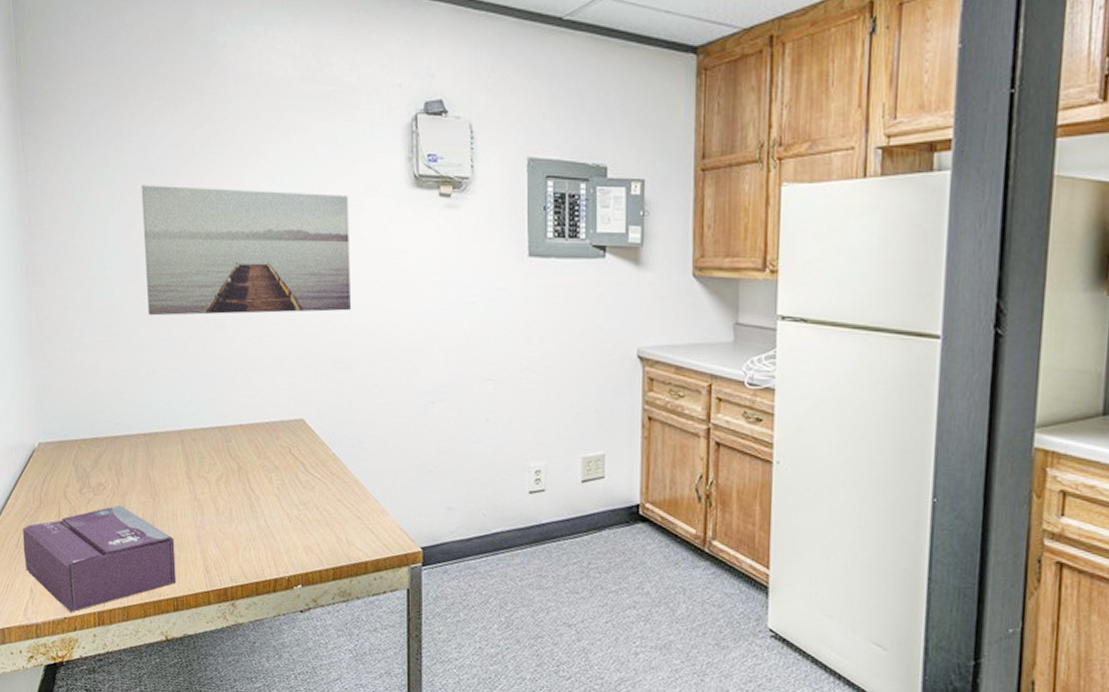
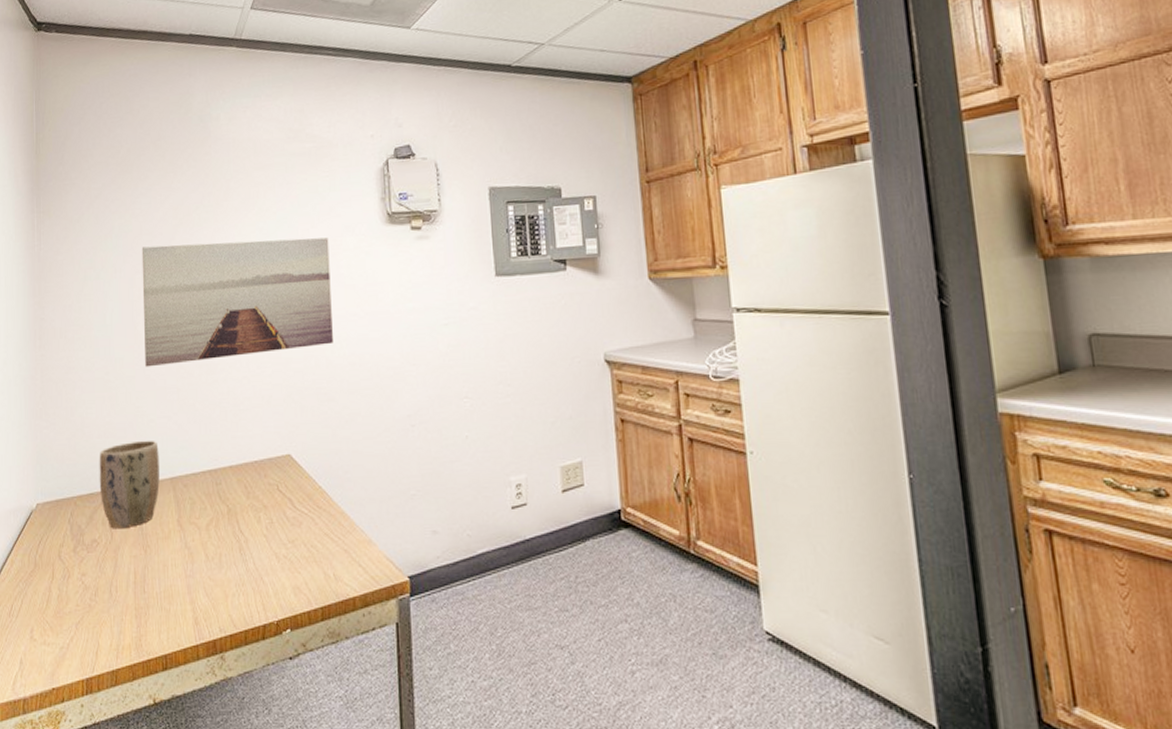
tissue box: present [22,504,177,613] -> none [15,560,166,682]
plant pot: none [102,390,167,476] -> present [99,440,160,529]

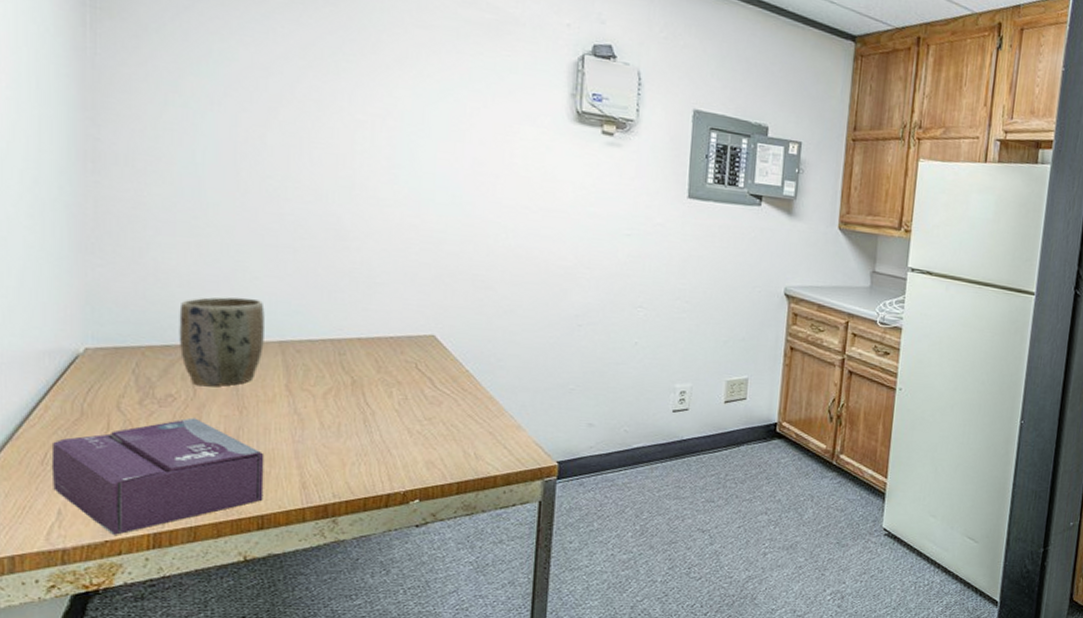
tissue box: none [15,560,166,682] -> present [51,417,265,535]
wall art: present [141,237,333,367] -> none [250,82,504,233]

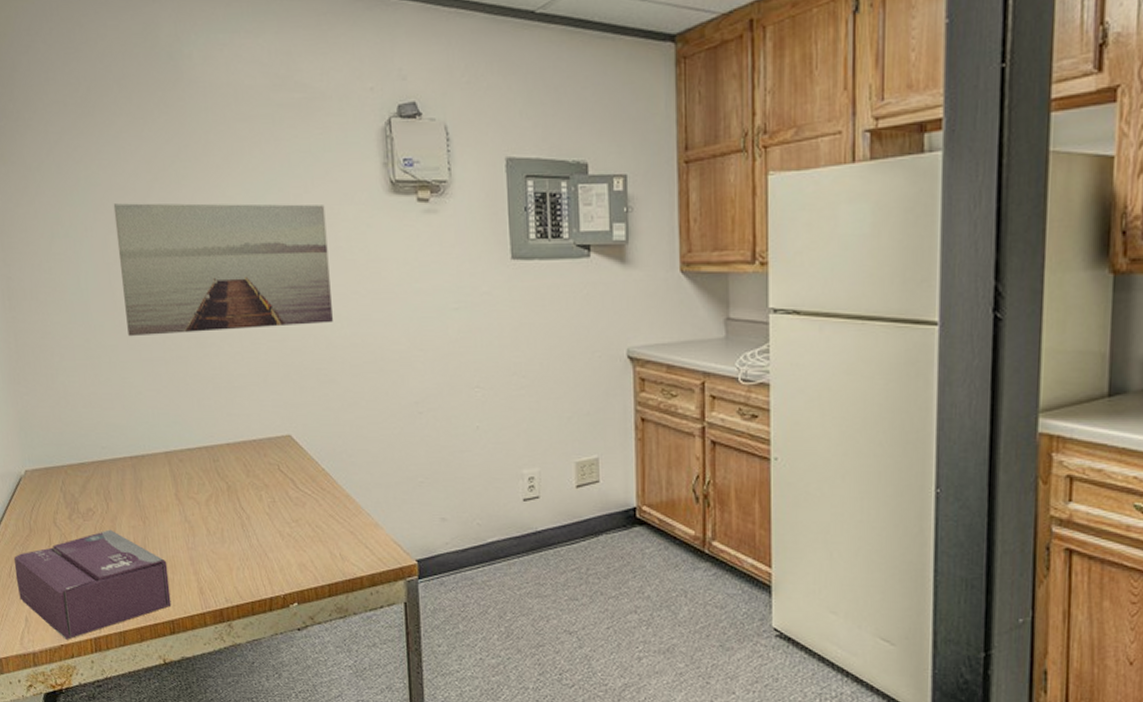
plant pot: present [179,297,265,387] -> none [86,412,154,500]
wall art: none [250,82,504,233] -> present [113,203,333,337]

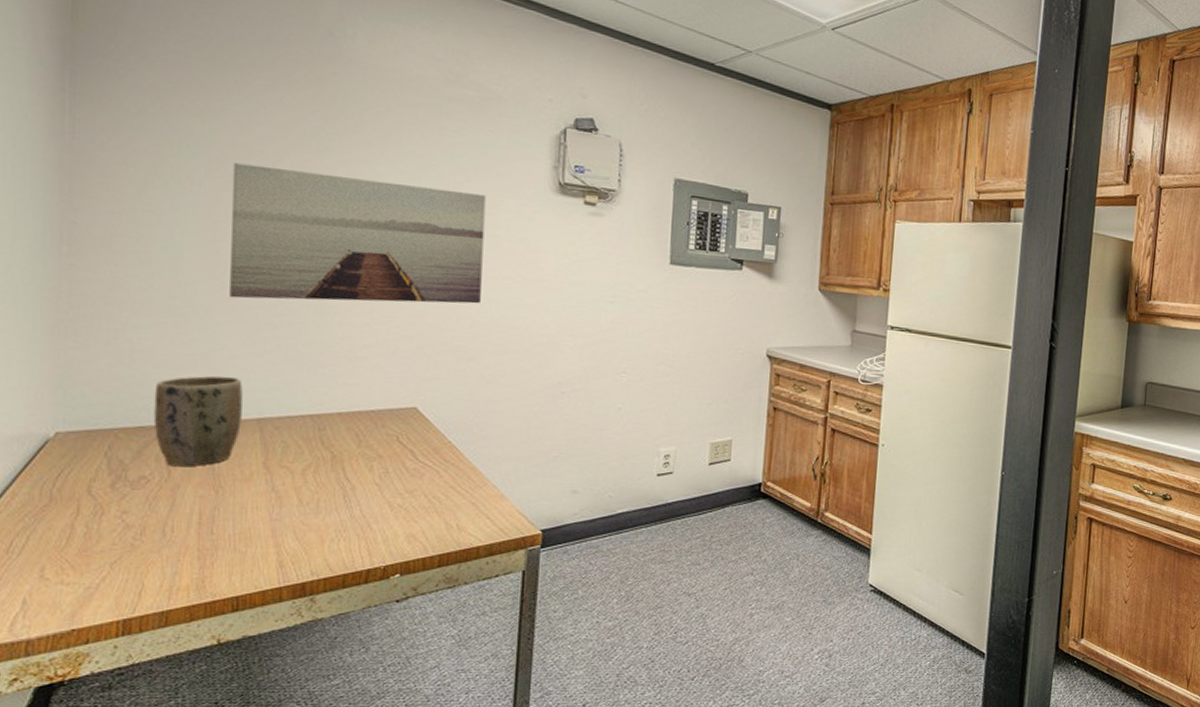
tissue box: present [14,529,172,640] -> none [17,499,241,623]
plant pot: none [86,412,154,500] -> present [153,375,243,467]

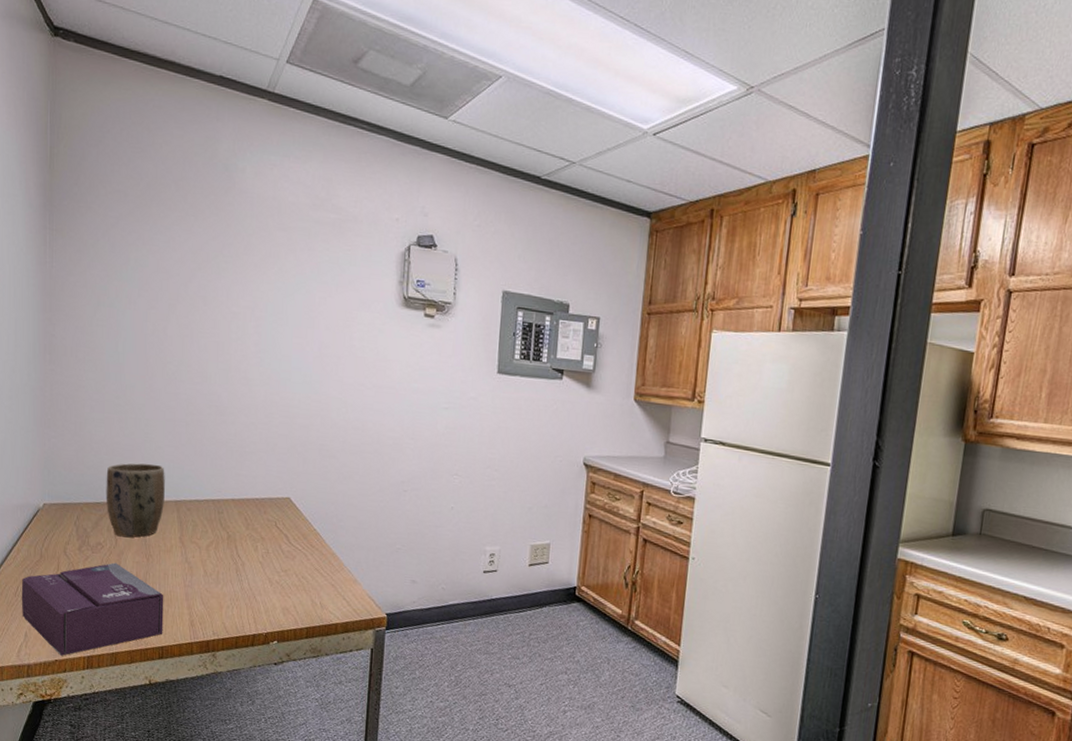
tissue box: none [17,499,241,623] -> present [21,562,164,656]
wall art: present [230,163,486,304] -> none [156,284,345,408]

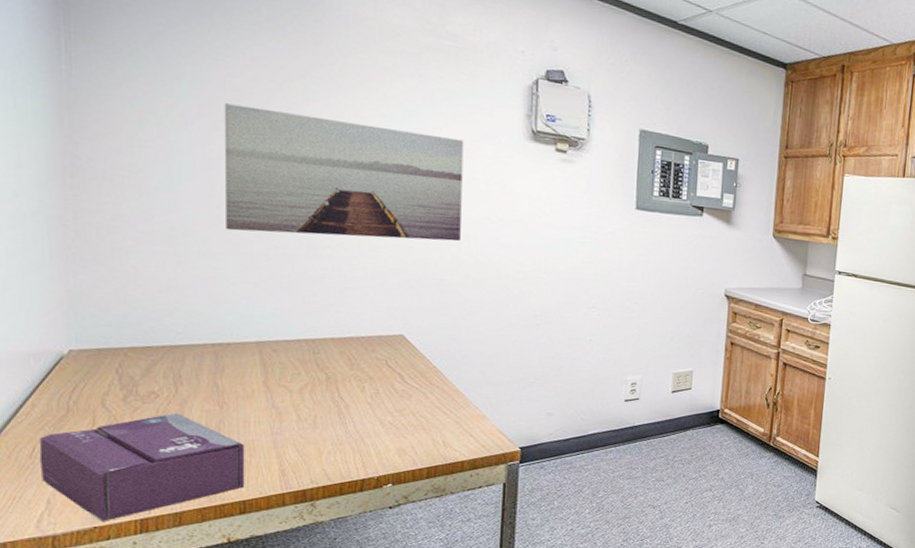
plant pot: present [106,463,165,538] -> none [159,301,242,384]
wall art: none [156,284,345,408] -> present [224,103,464,242]

